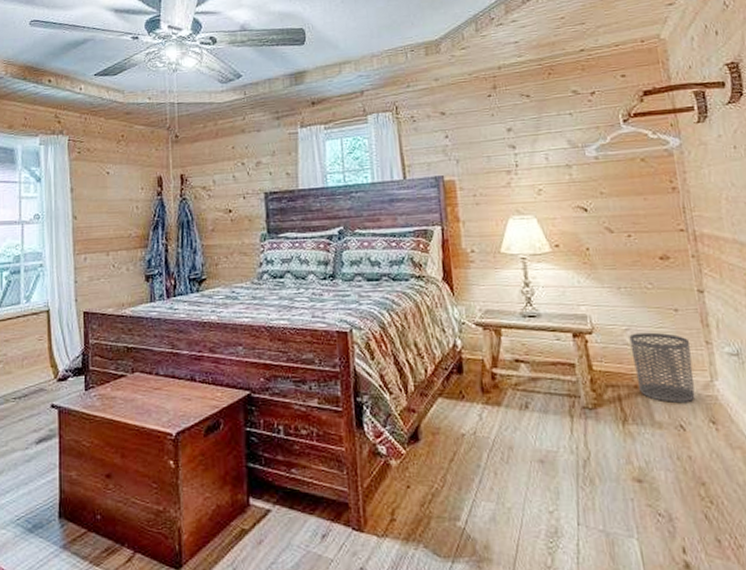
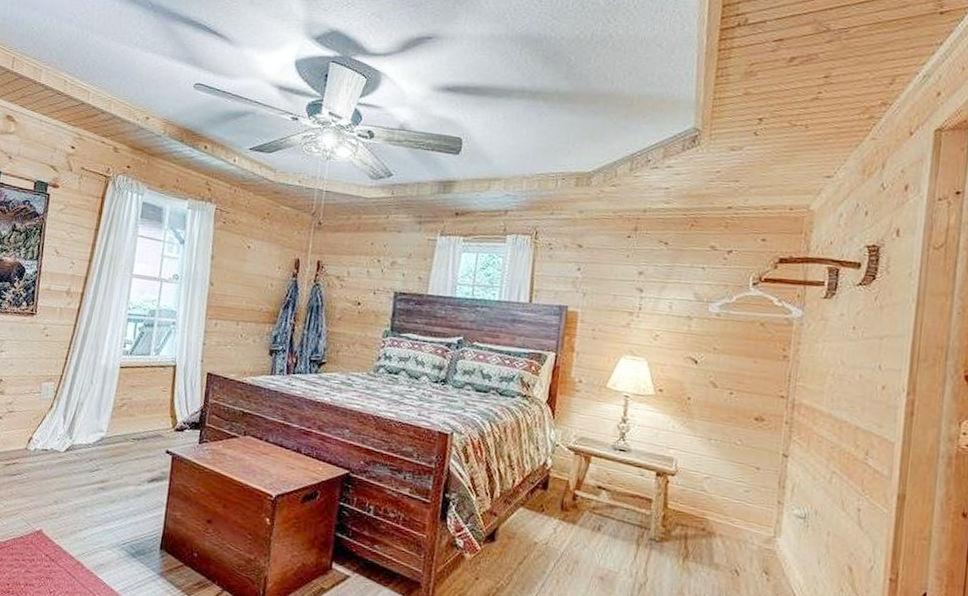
waste bin: present [629,332,695,403] -> none [705,482,762,552]

